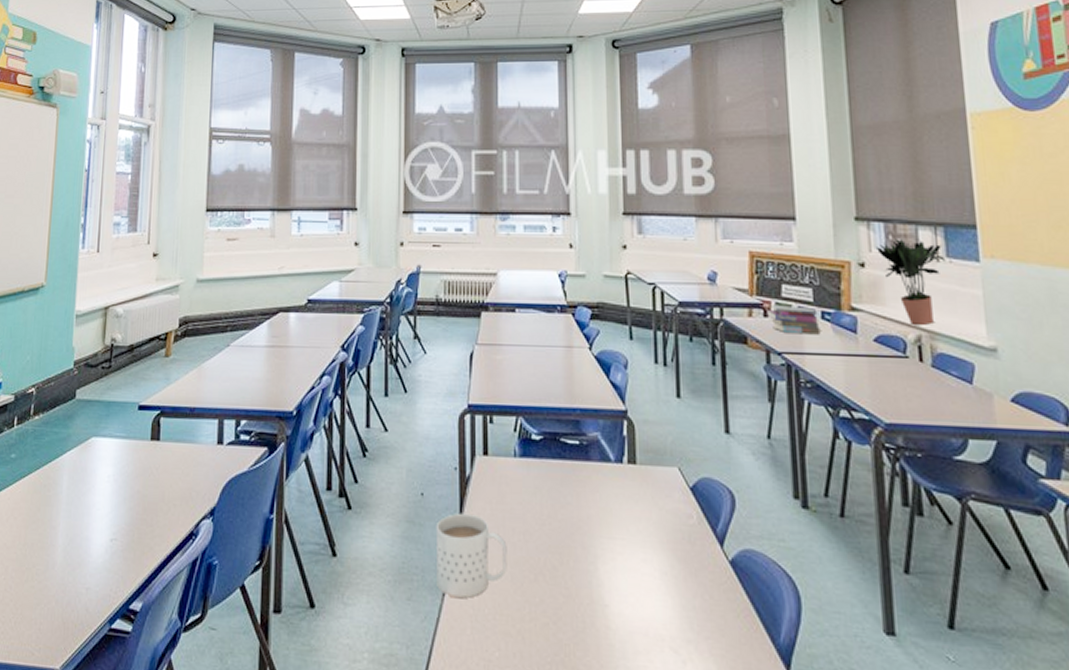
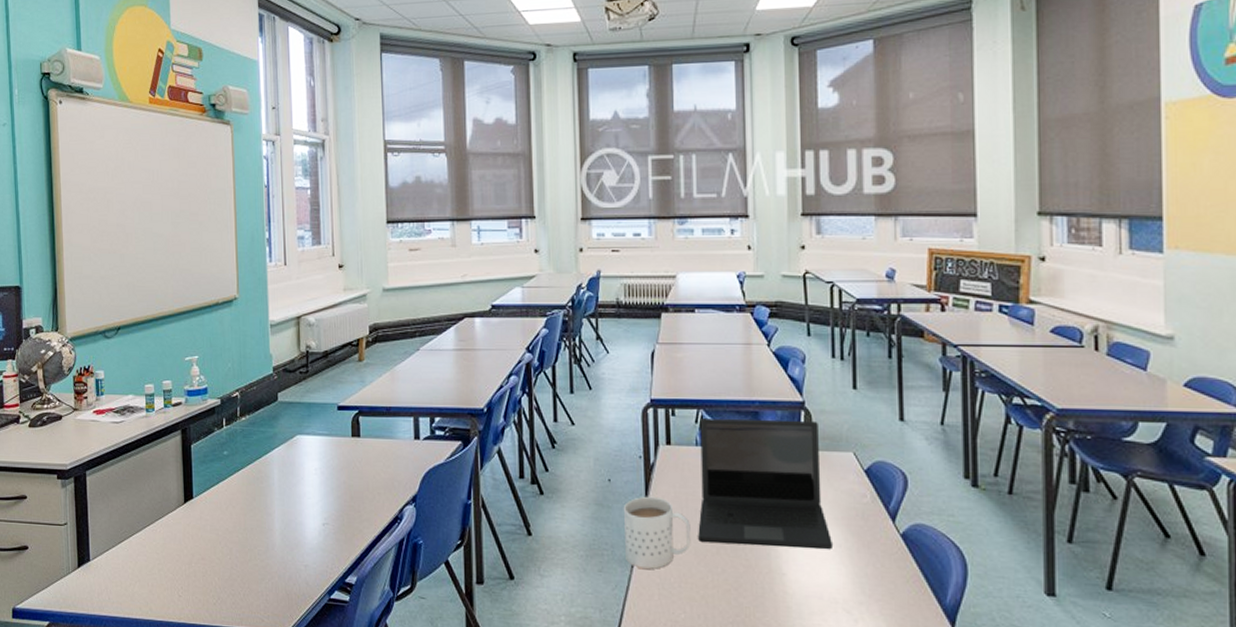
laptop: none [515,427,658,577] -> present [698,419,832,549]
books: present [767,305,821,335] -> none [944,300,997,327]
potted plant: present [875,239,946,325] -> none [1057,232,1129,315]

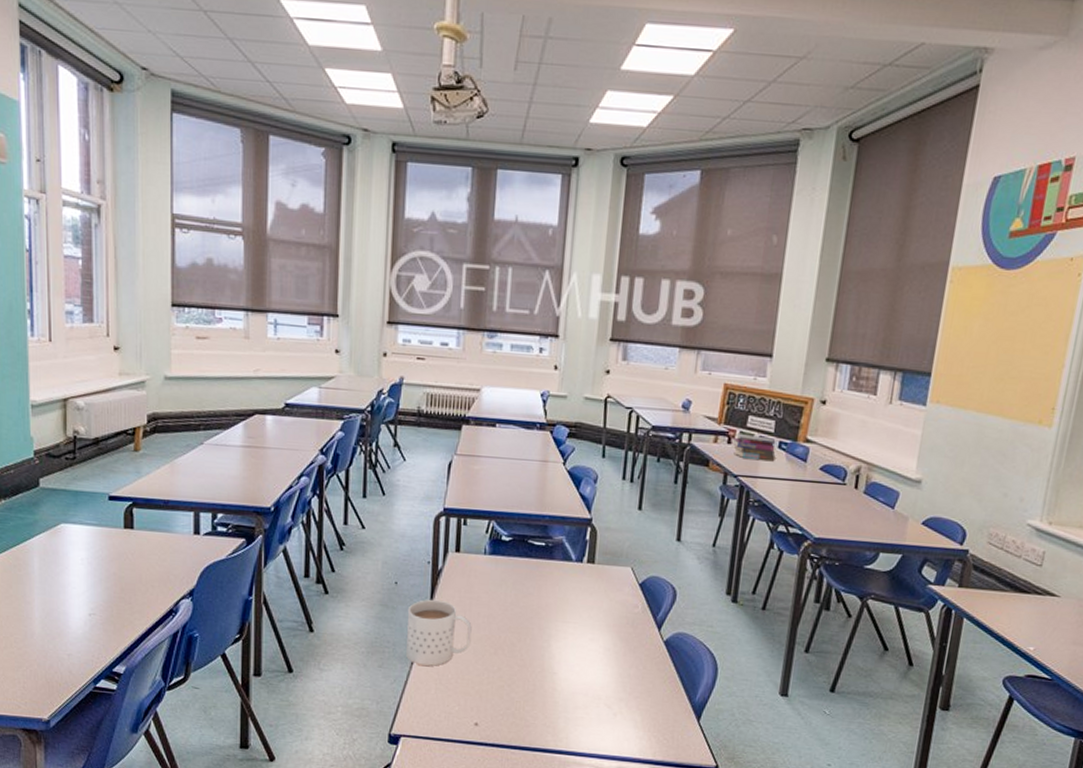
laptop: present [698,419,832,549] -> none [478,529,602,652]
books: none [944,300,997,327] -> present [730,434,776,462]

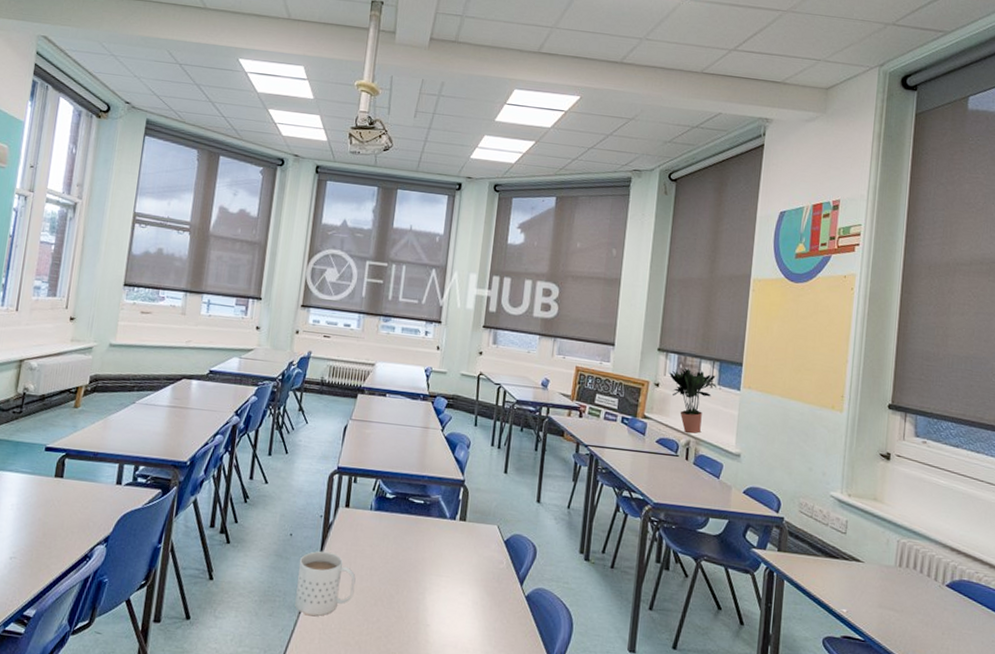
books: present [730,434,776,462] -> none [582,409,619,434]
potted plant: none [838,380,898,458] -> present [669,367,717,433]

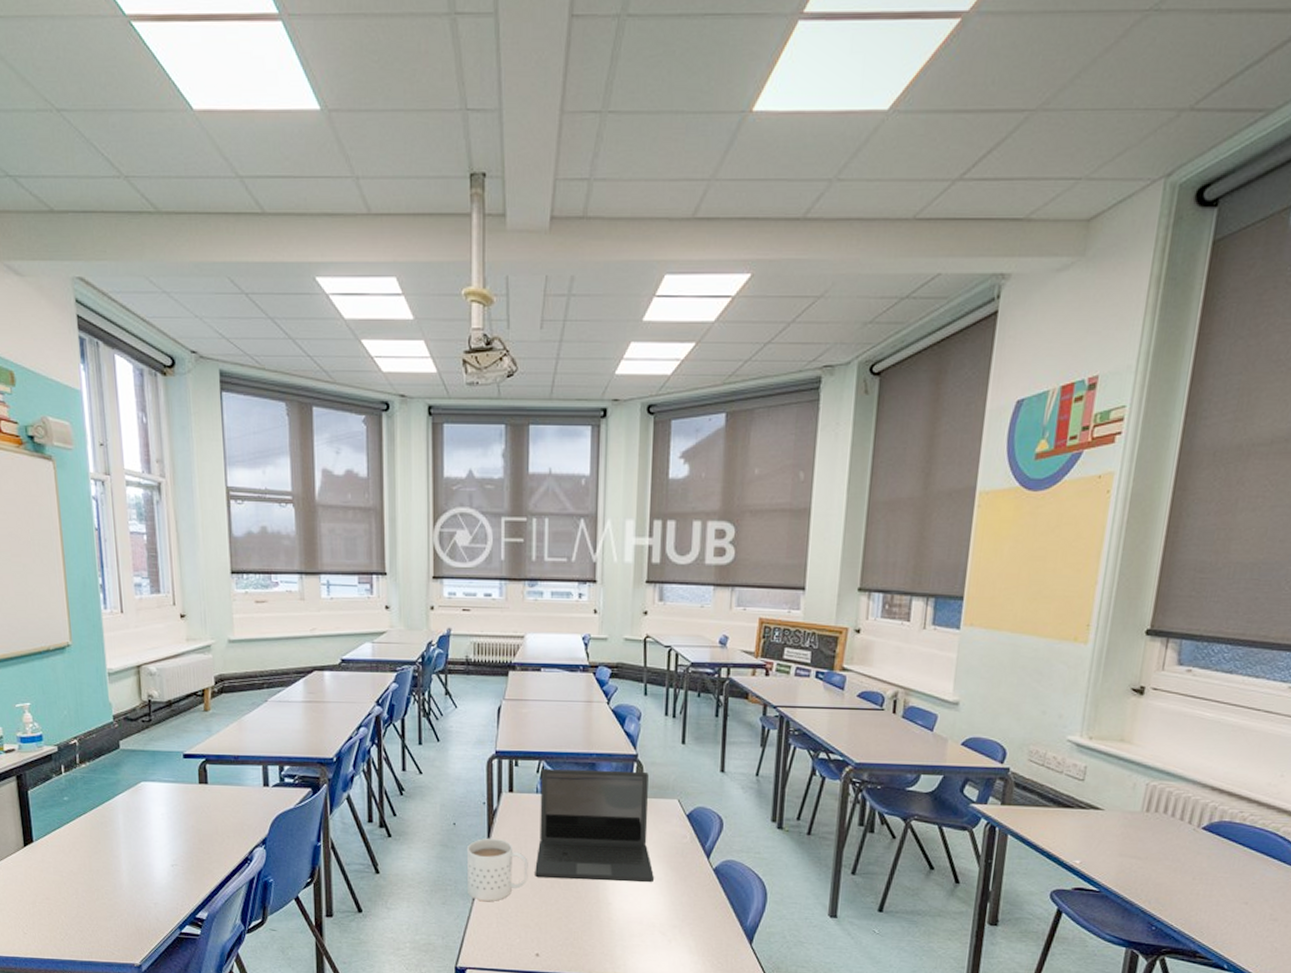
laptop: none [360,487,473,606] -> present [535,769,654,882]
potted plant: present [669,367,717,433] -> none [872,608,931,683]

